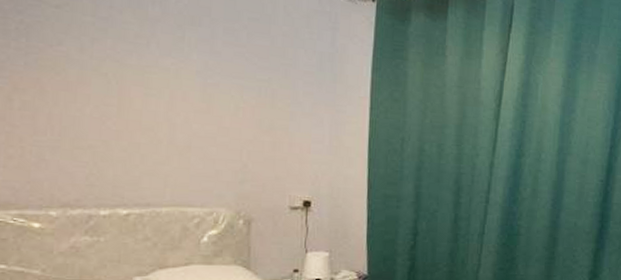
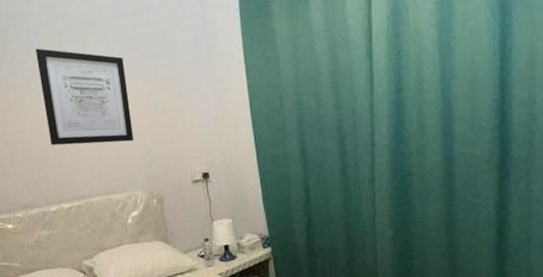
wall art: none [115,29,230,154] -> present [35,48,134,146]

